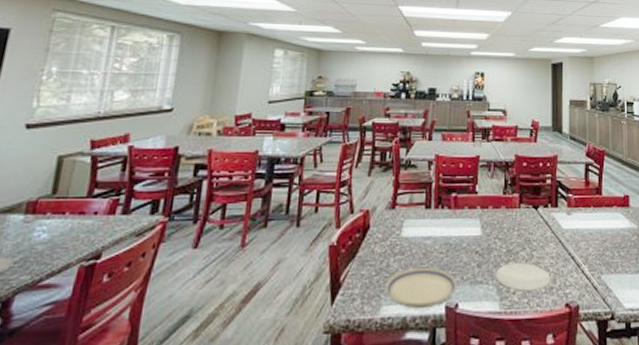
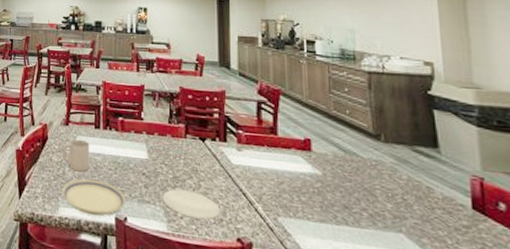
mug: none [387,223,420,261] -> present [62,139,90,172]

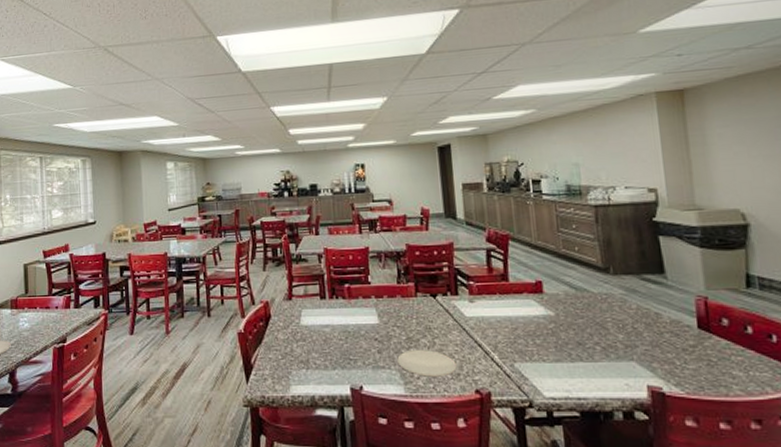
plate: present [61,178,126,216] -> none [291,352,360,388]
mug: present [62,139,90,172] -> none [288,312,319,347]

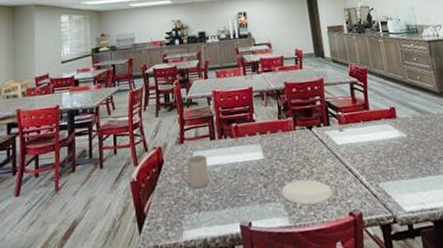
mug: none [288,312,319,347] -> present [180,154,209,189]

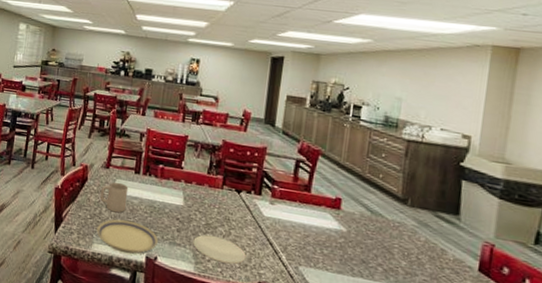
plate: none [184,191,249,230] -> present [96,219,158,254]

